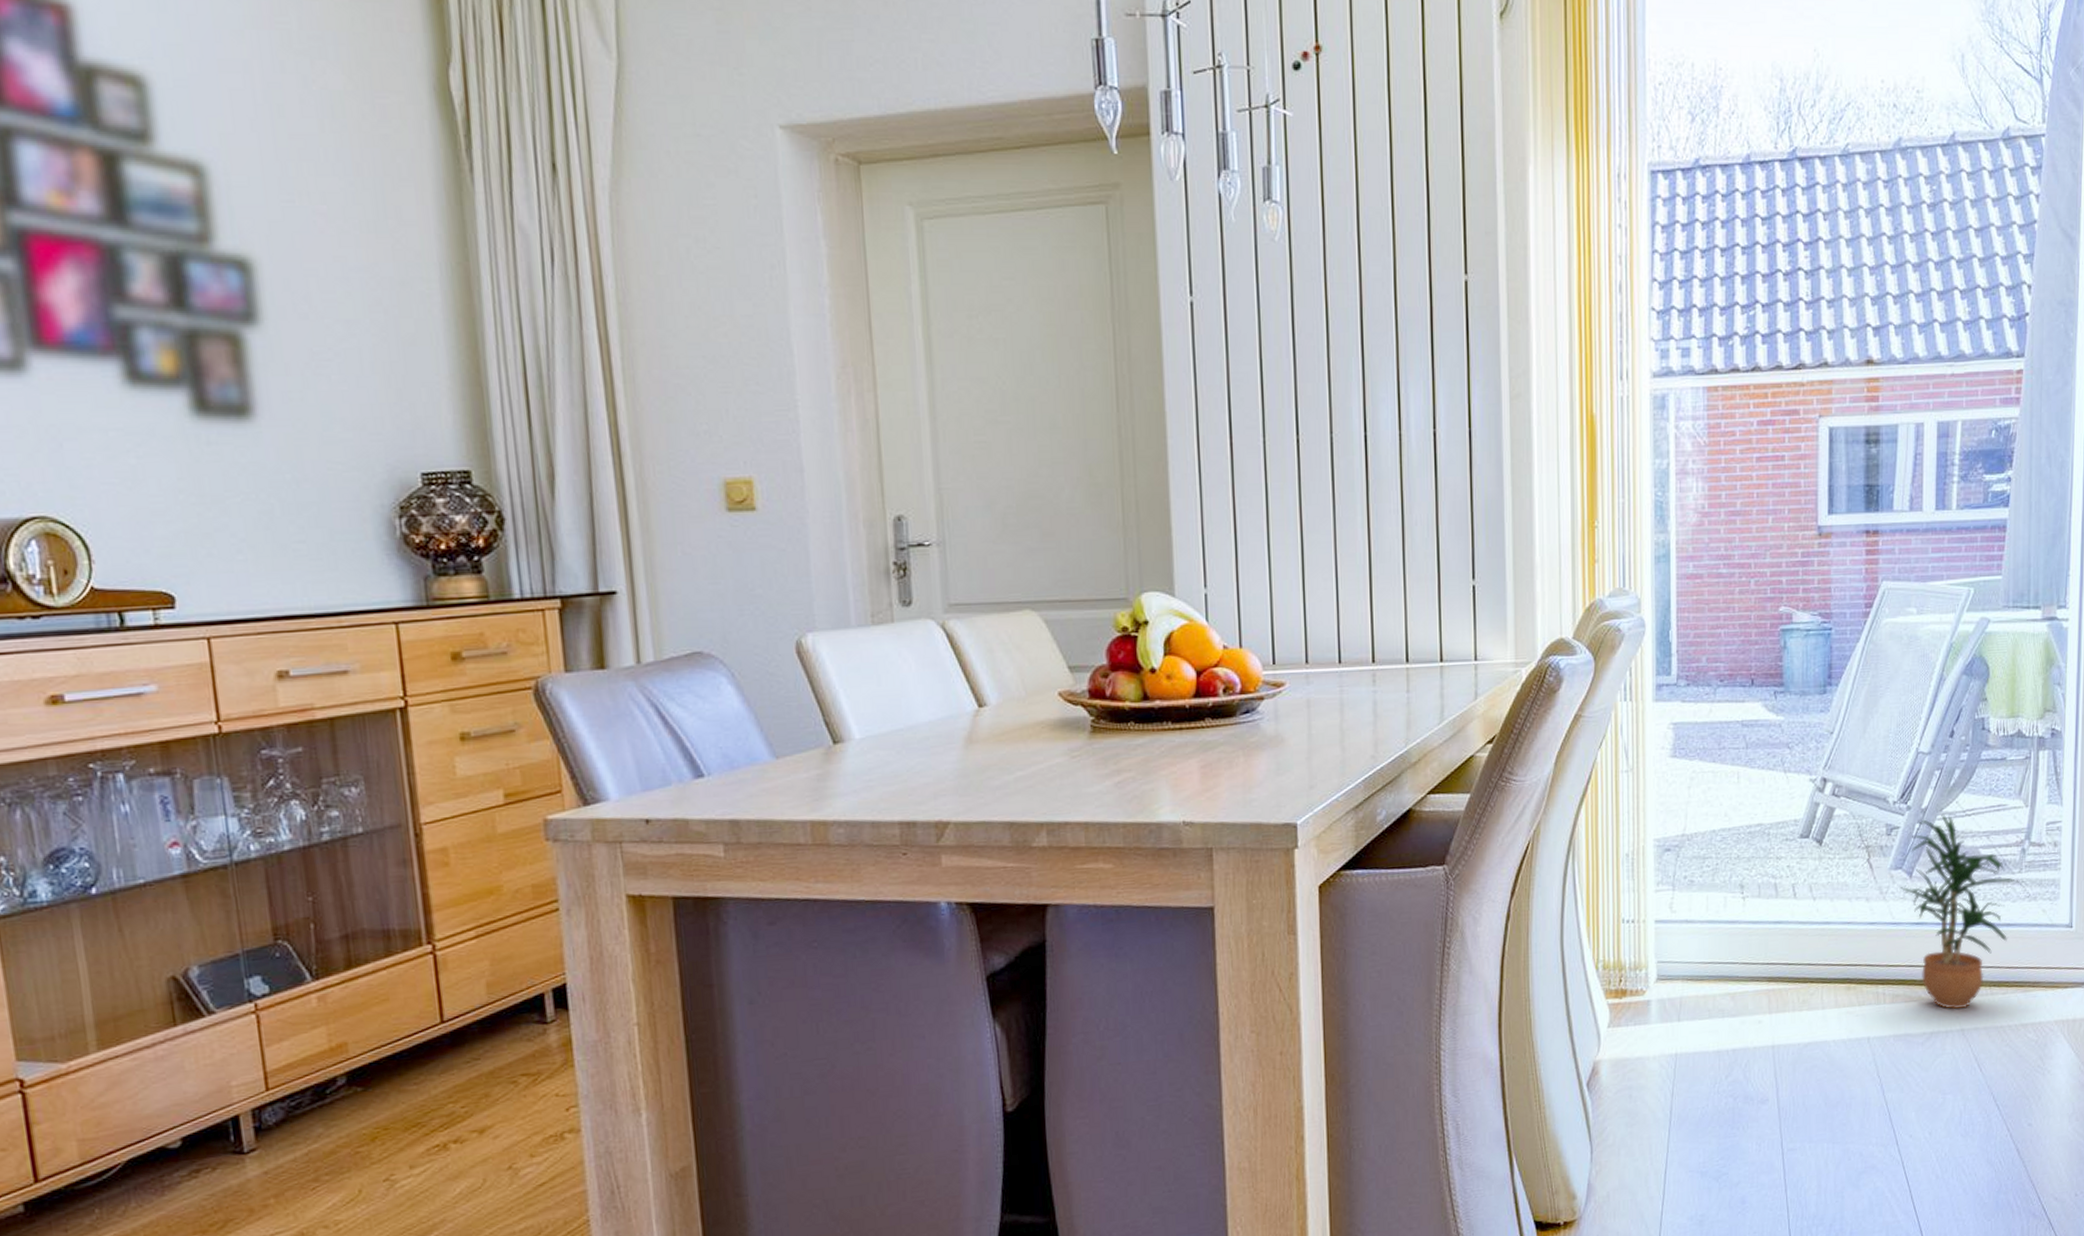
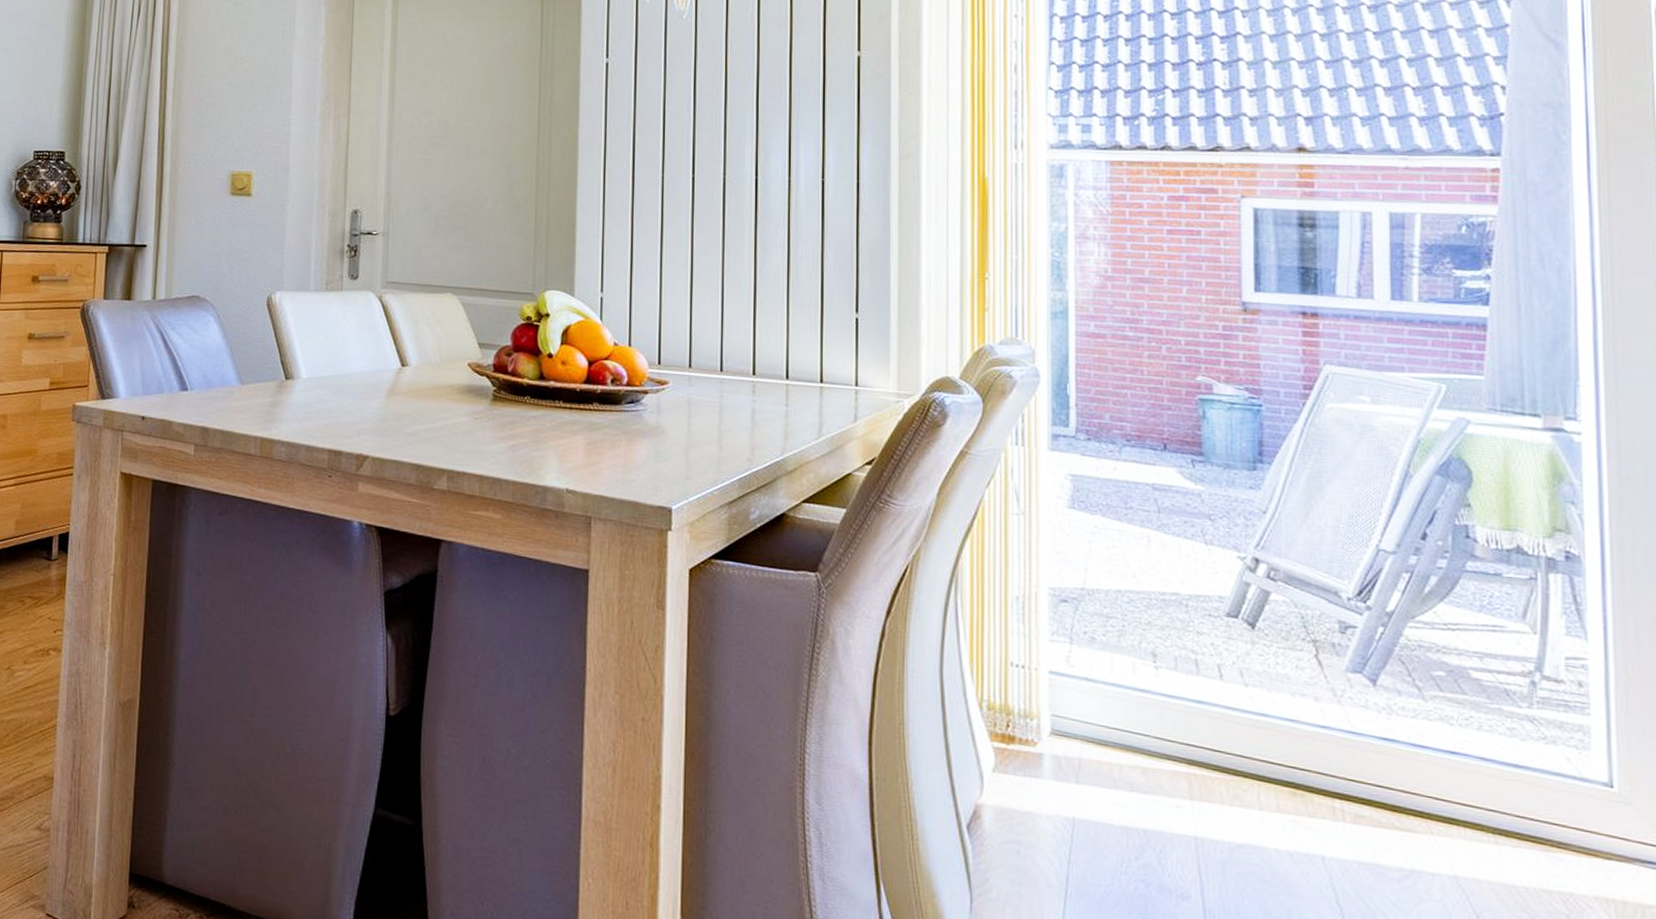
potted plant: present [1899,814,2019,1010] -> none [1359,622,1529,851]

